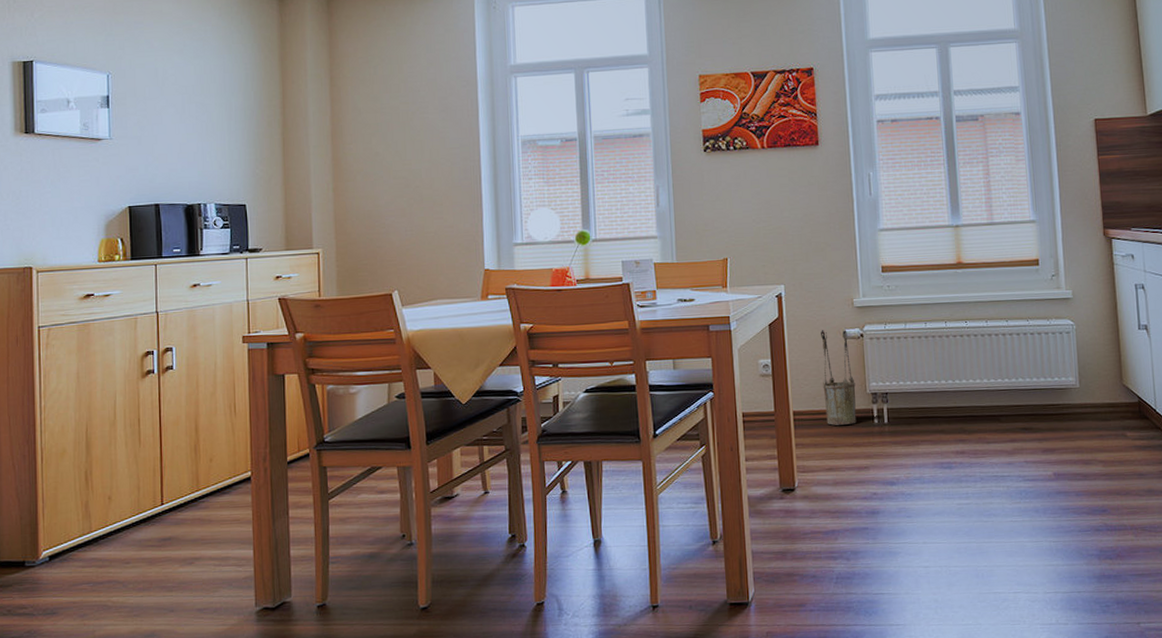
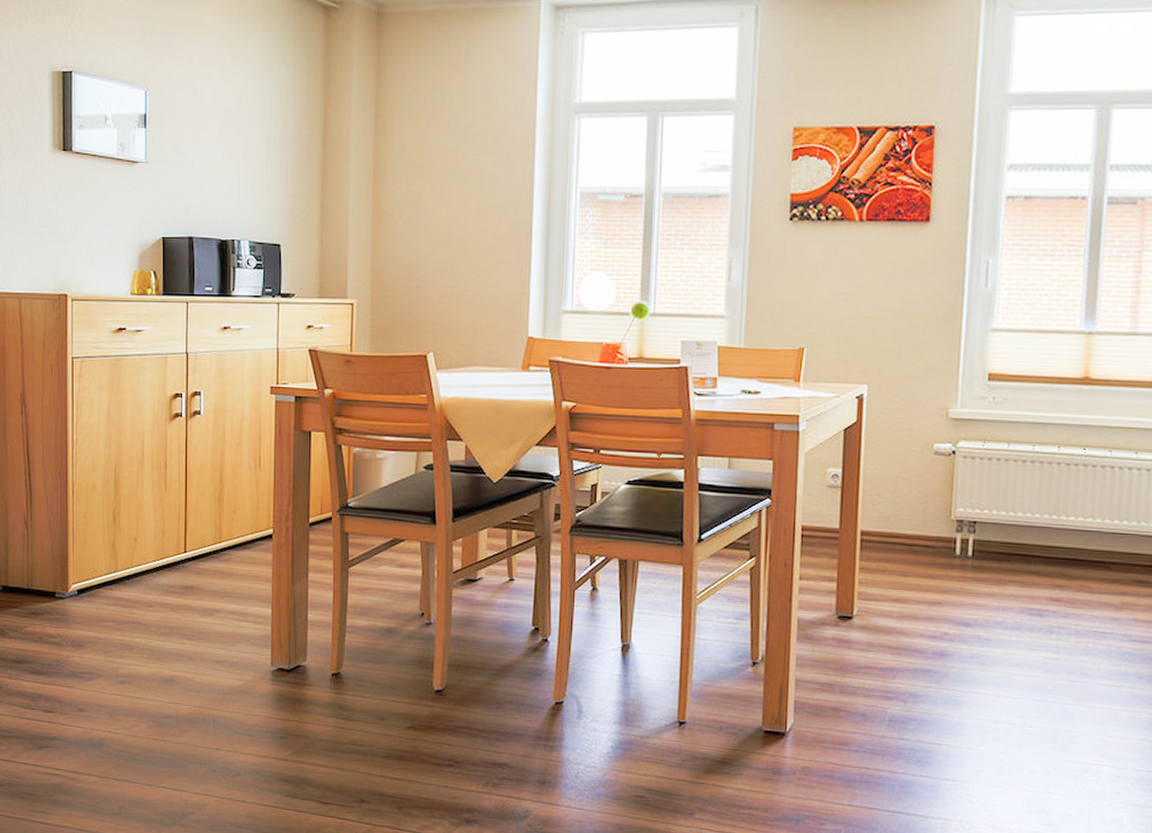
bucket: present [821,330,857,425] -> none [899,441,939,553]

